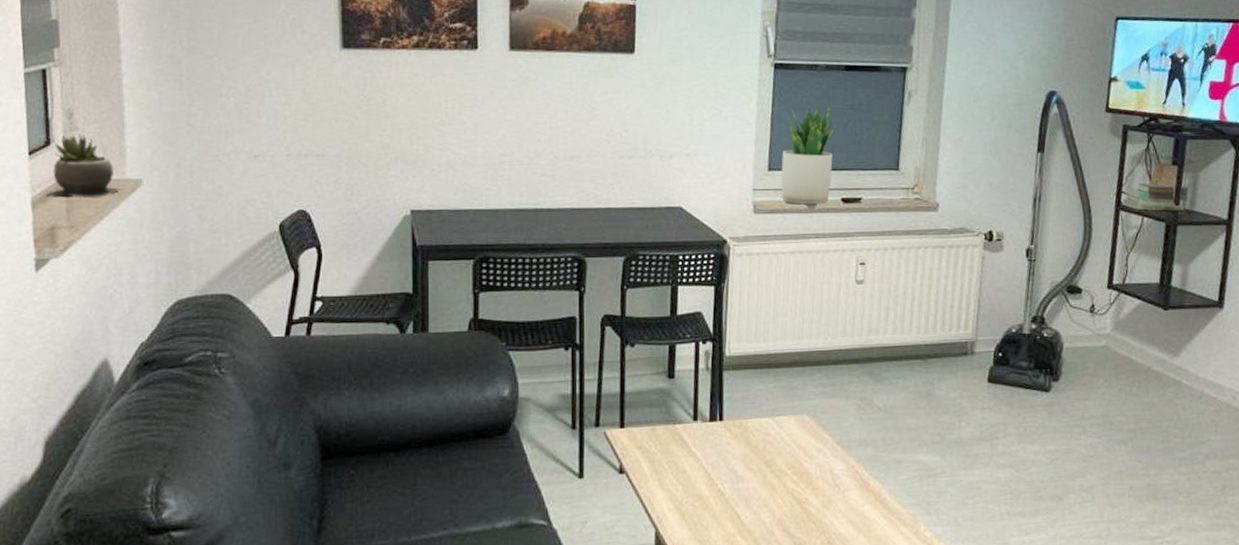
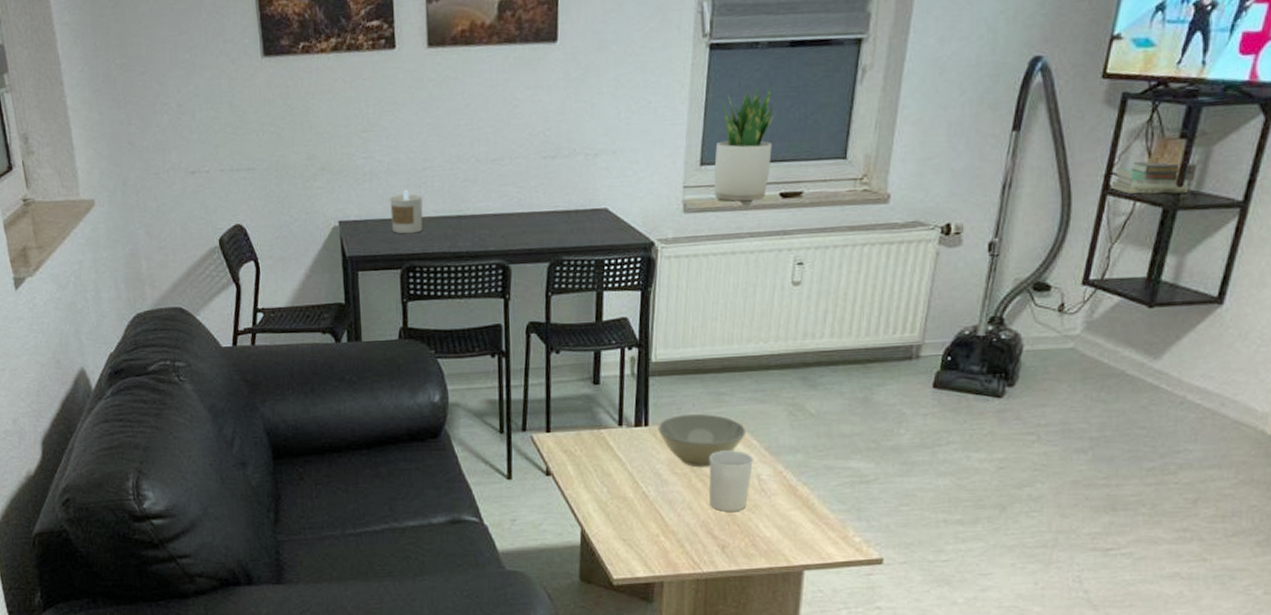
succulent plant: present [44,134,125,198] -> none [13,157,81,219]
candle: none [465,182,500,225] -> present [390,190,423,234]
bowl: none [732,407,819,463] -> present [658,413,747,467]
candle holder: none [783,445,826,508] -> present [709,450,753,512]

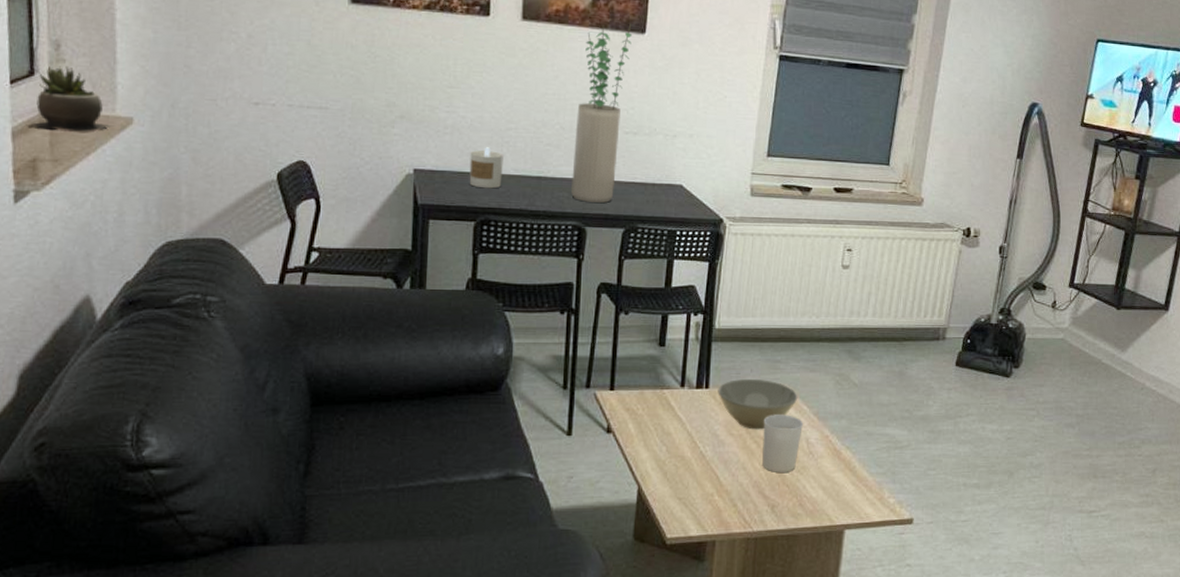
succulent plant: none [13,157,81,219] -> present [25,66,115,132]
vase: none [491,32,544,238] -> present [571,23,633,204]
planter: present [714,85,777,202] -> none [779,95,834,193]
books: present [1111,161,1196,194] -> none [1088,194,1147,221]

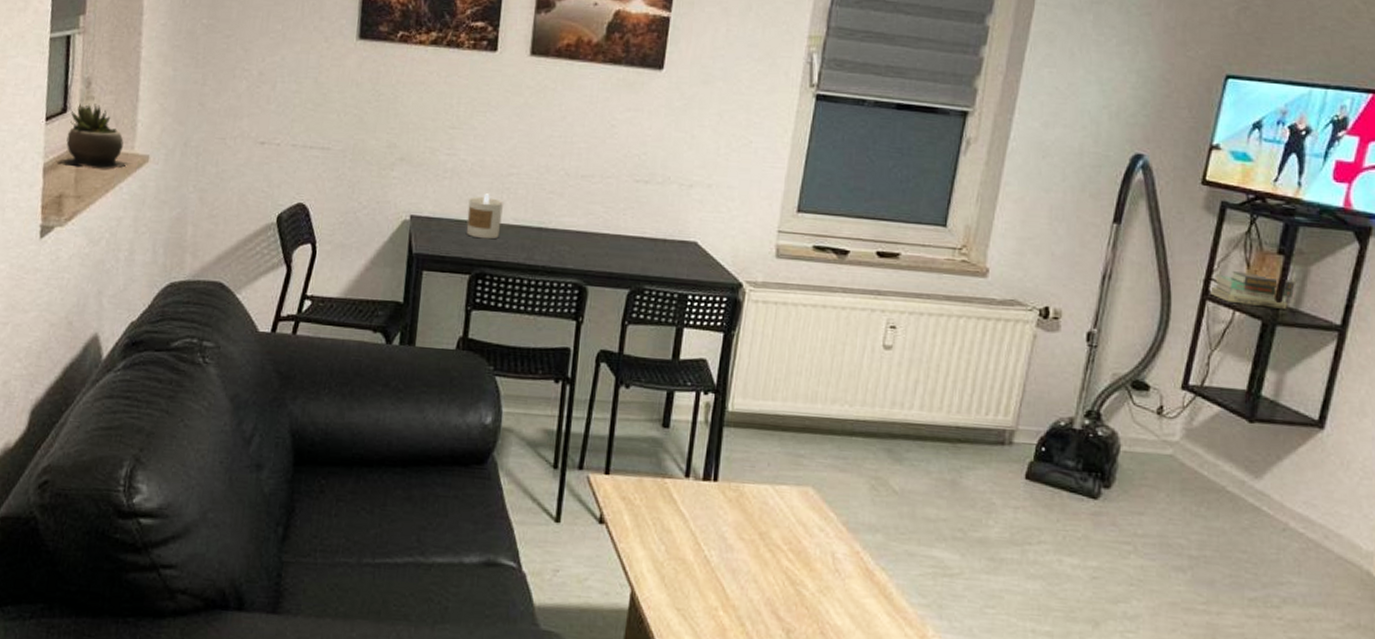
vase: present [571,23,633,204] -> none [573,58,649,260]
bowl: present [718,378,798,430] -> none [727,473,824,536]
candle holder: present [762,415,803,472] -> none [777,519,828,592]
books: none [1088,194,1147,221] -> present [1210,271,1294,309]

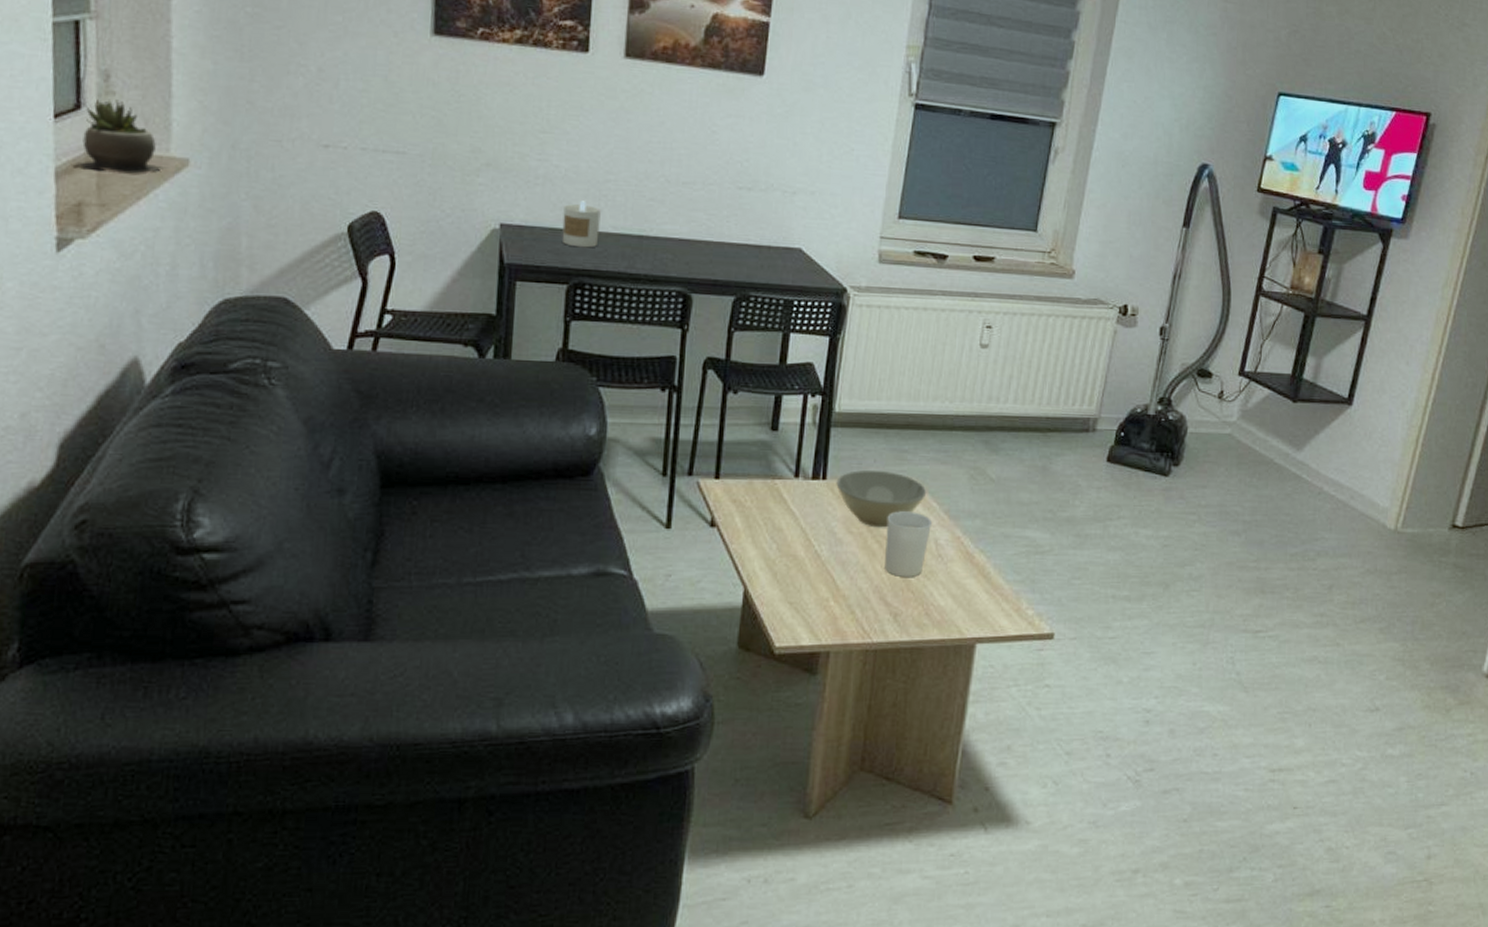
bowl: none [727,473,824,536] -> present [836,469,927,528]
candle holder: none [777,519,828,592] -> present [885,511,931,577]
books: present [1210,271,1294,309] -> none [1263,270,1330,302]

